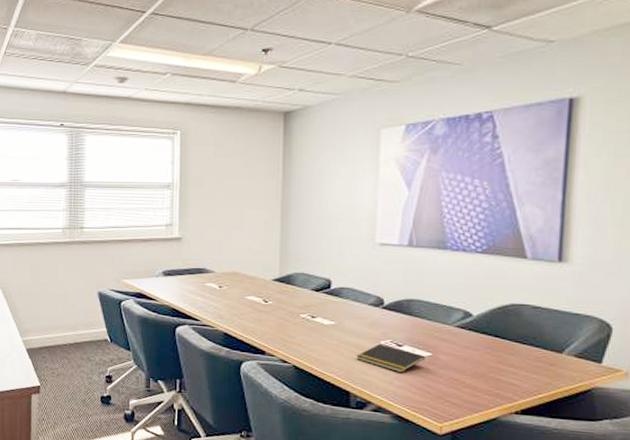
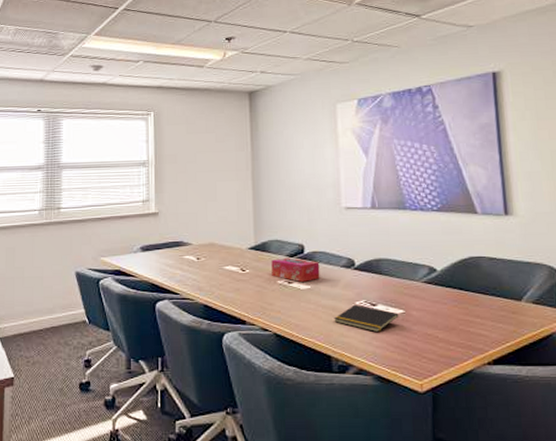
tissue box: none [295,291,346,317] -> present [271,257,320,282]

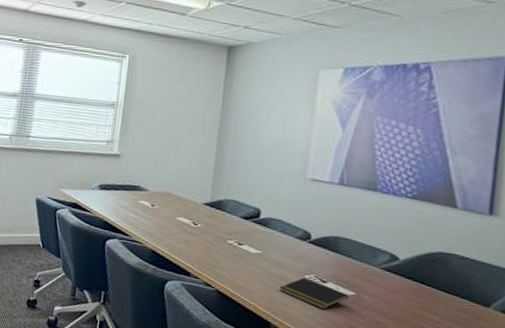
tissue box: present [271,257,320,282] -> none [223,218,274,247]

